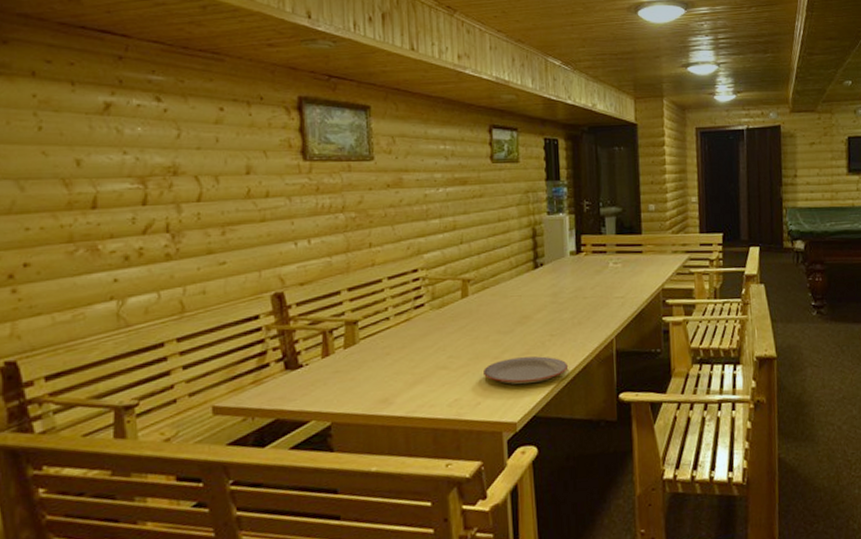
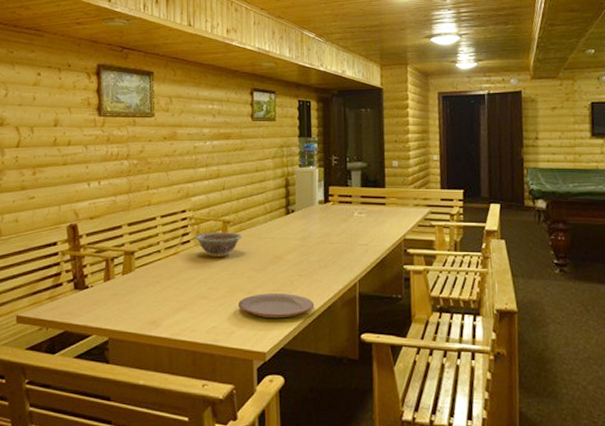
decorative bowl: none [429,291,486,321] -> present [195,231,243,257]

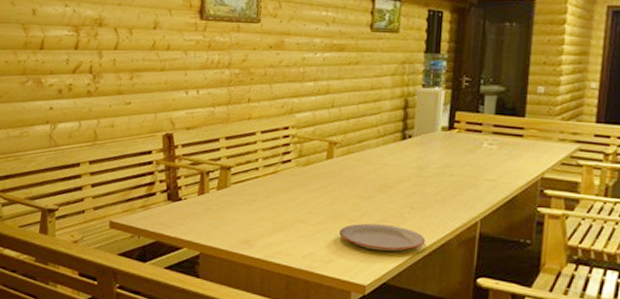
decorative bowl: present [195,231,243,257] -> none [296,153,350,180]

